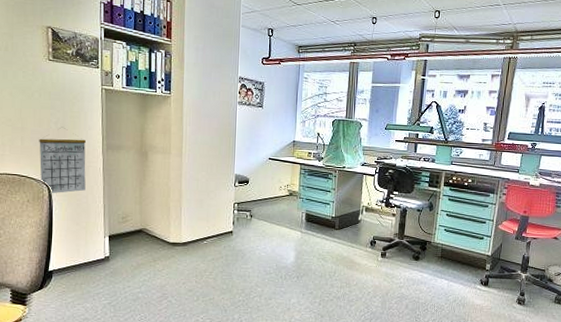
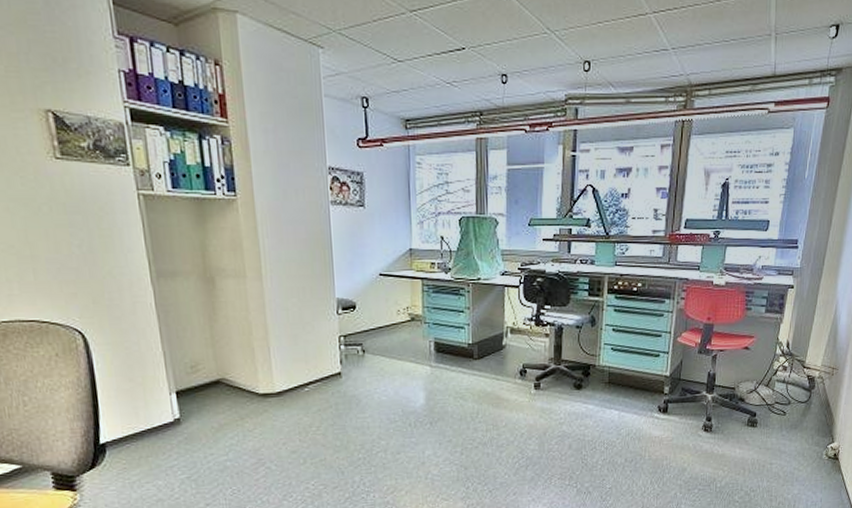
calendar: present [39,127,86,194] -> none [59,251,135,343]

